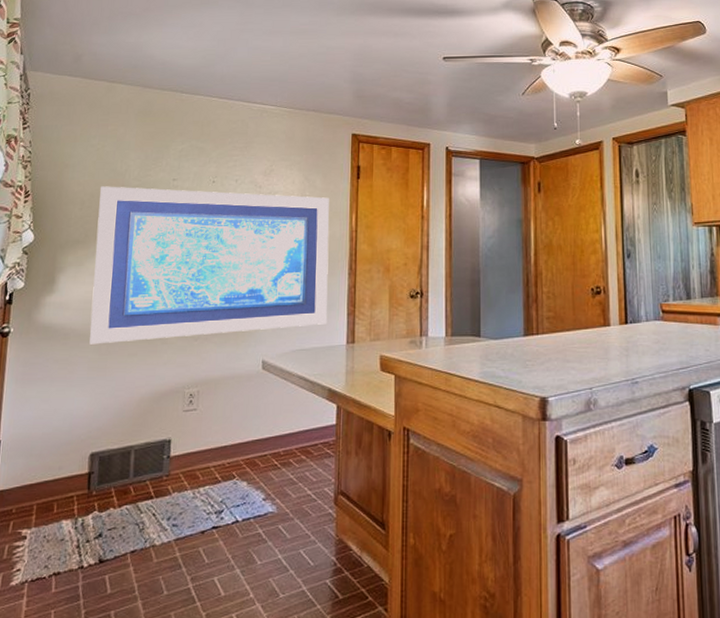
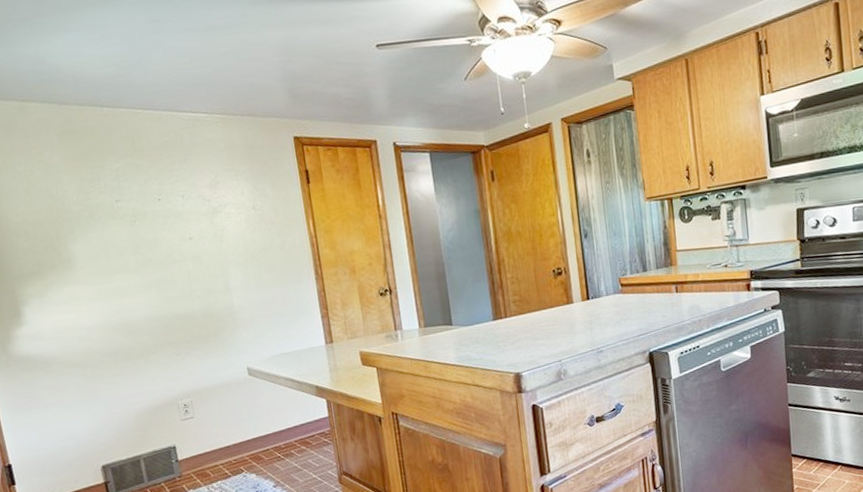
wall art: present [89,186,330,345] -> none [41,205,303,370]

